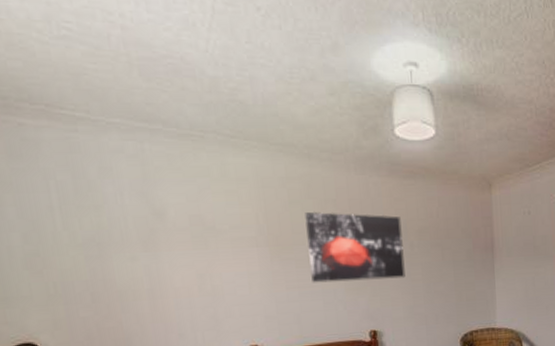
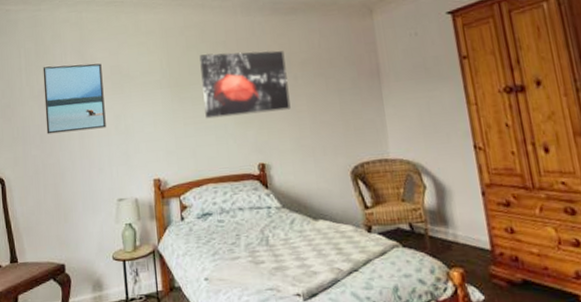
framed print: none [87,206,186,293] -> present [43,63,106,134]

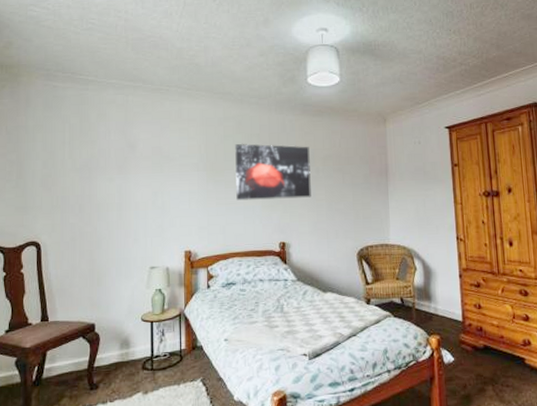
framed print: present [43,63,106,134] -> none [86,141,144,205]

